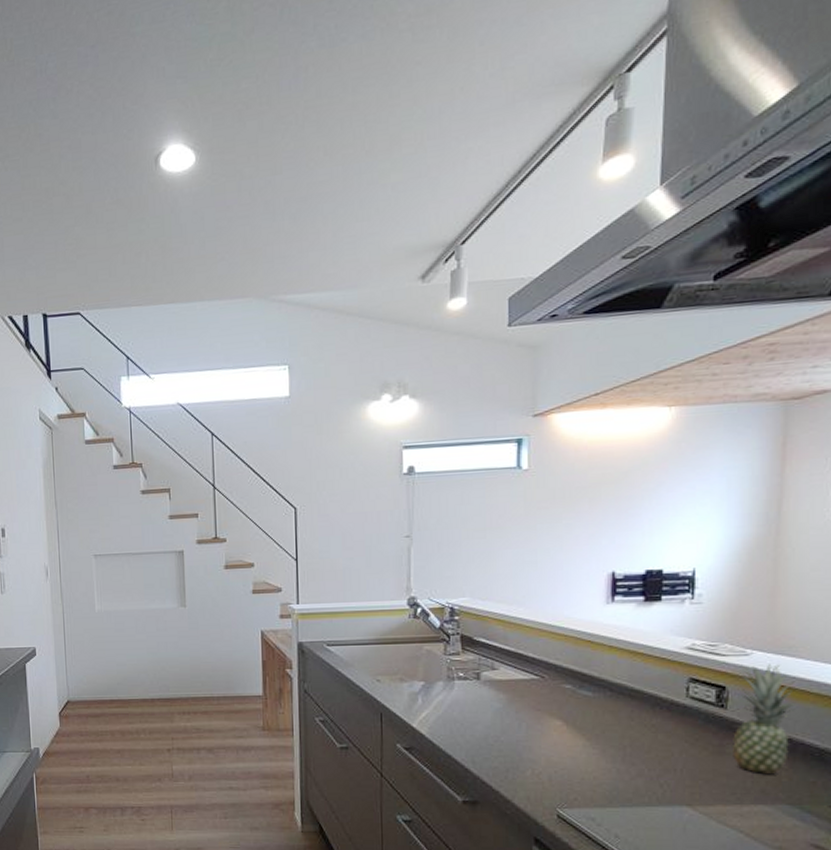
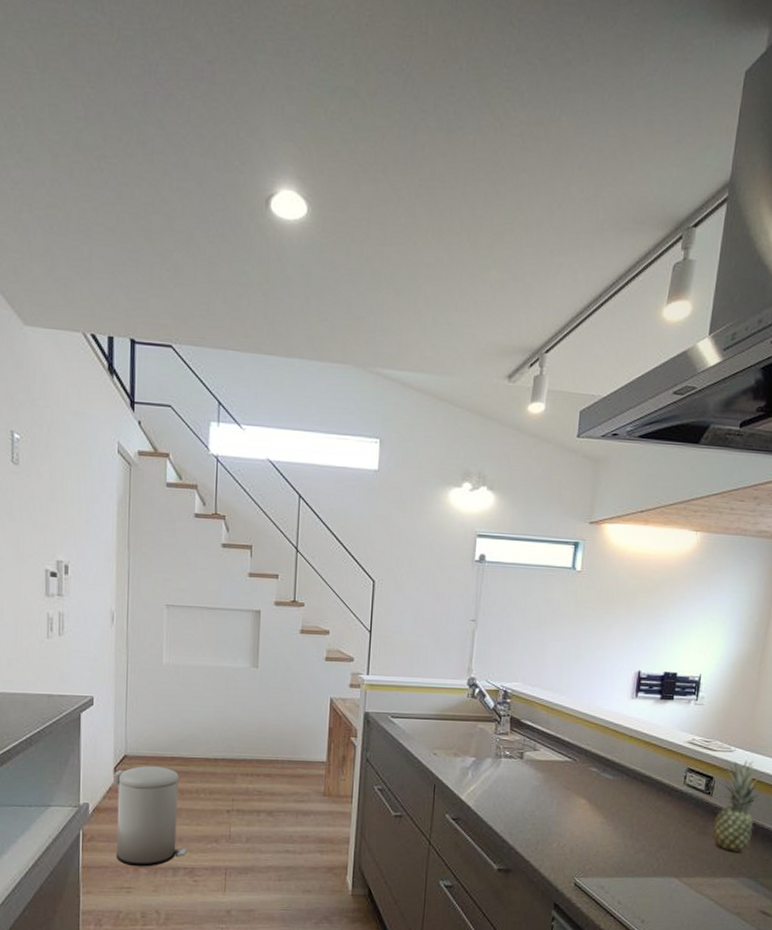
pedal bin: none [58,710,132,807] -> present [112,766,187,867]

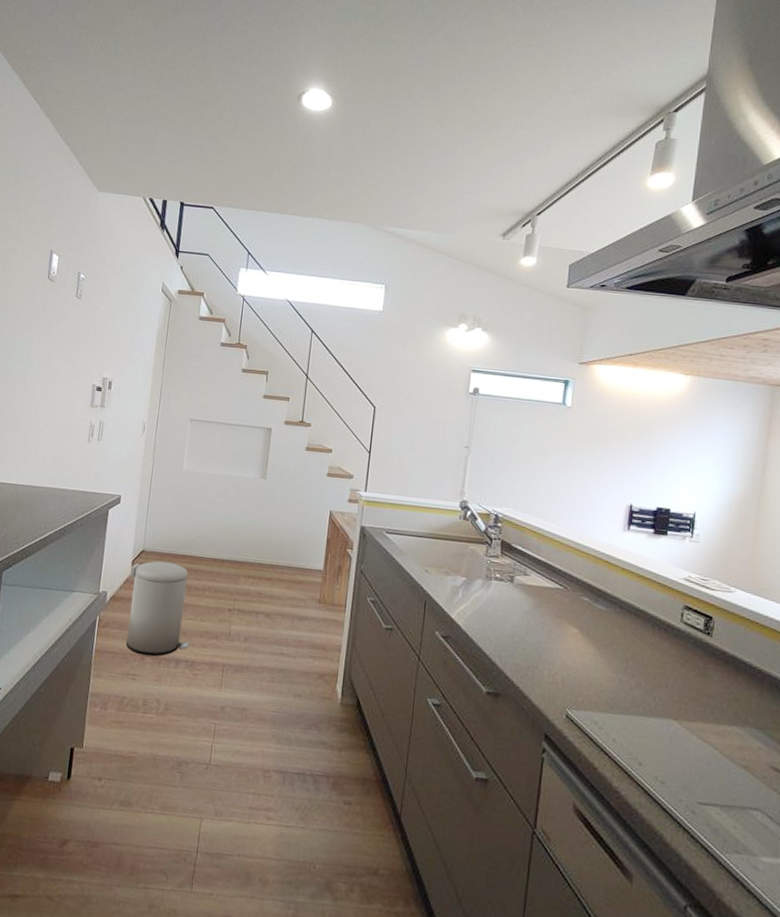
fruit: present [712,758,762,853] -> none [714,598,767,700]

